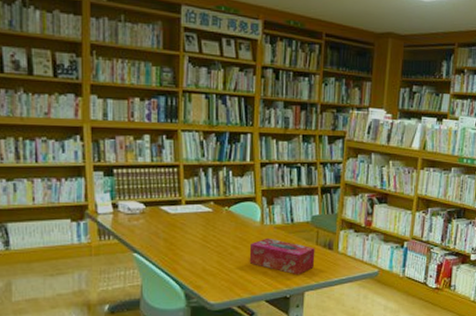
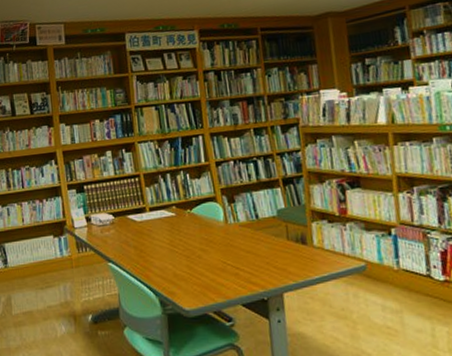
tissue box: present [249,237,315,275] -> none [217,237,289,275]

